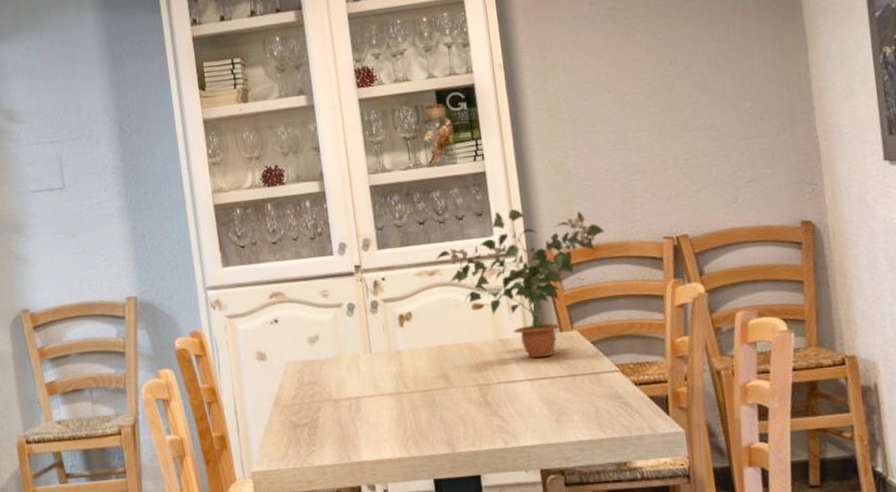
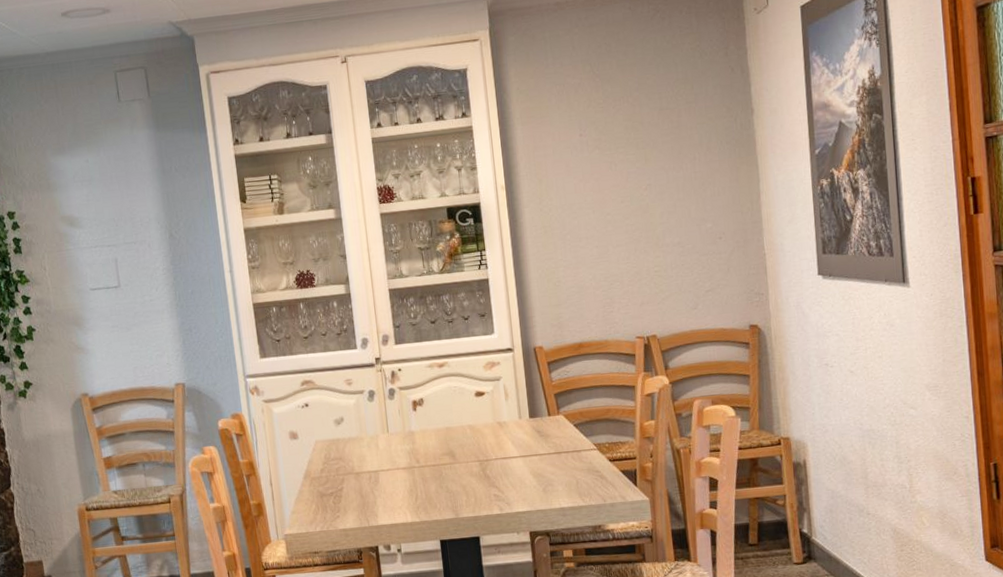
potted plant: present [435,209,605,359] -> none [444,311,588,438]

